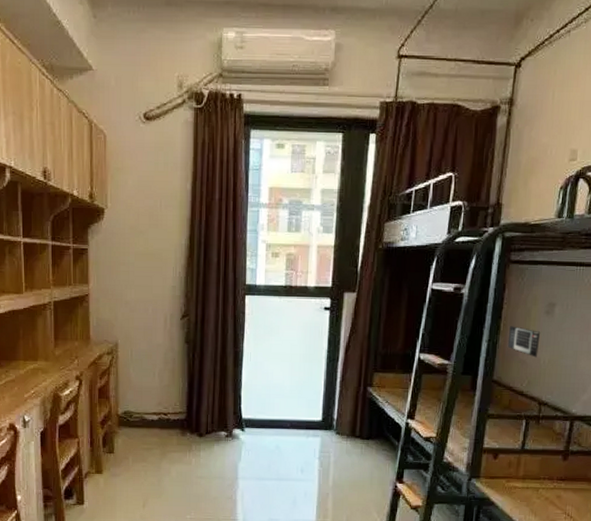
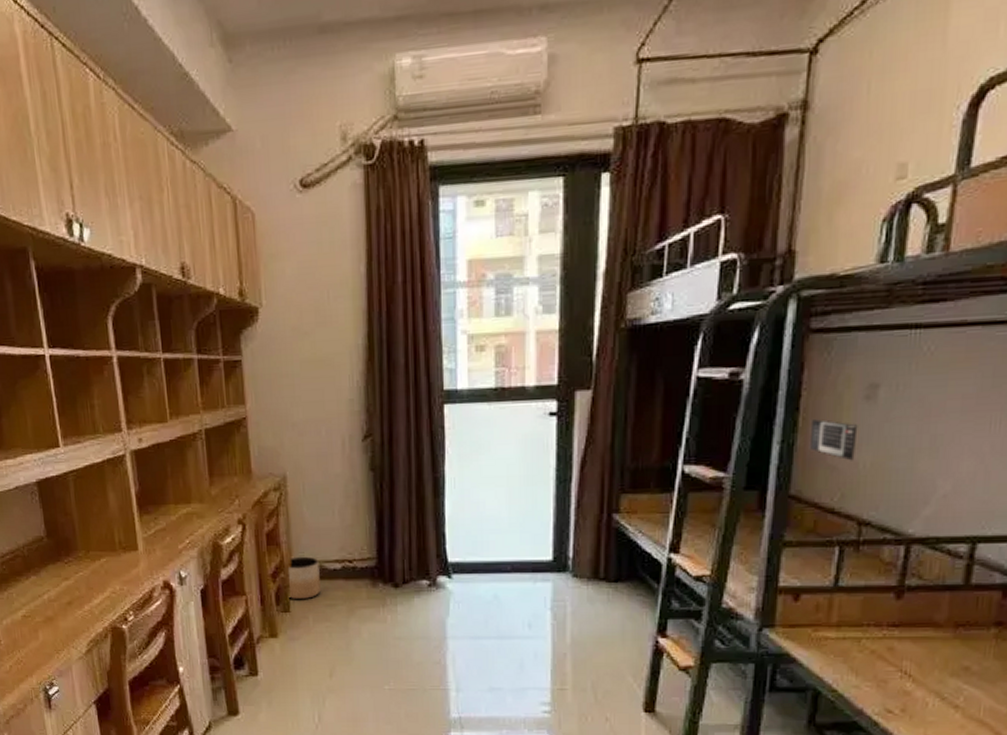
planter: none [113,408,140,444] -> present [287,556,321,600]

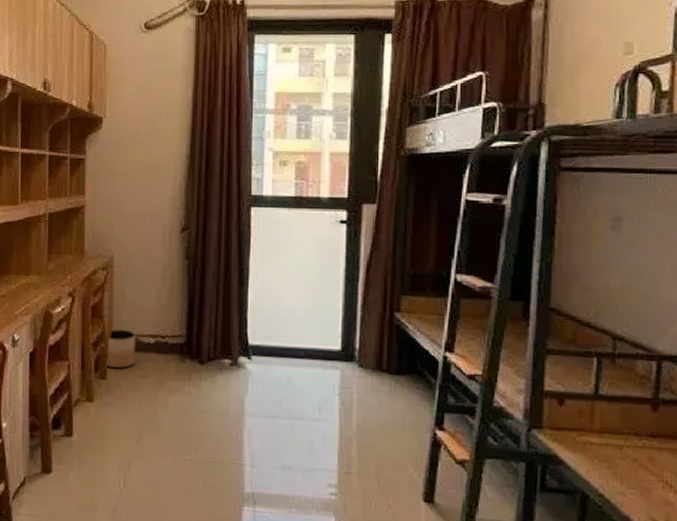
calendar: present [809,419,858,461] -> none [565,243,607,282]

